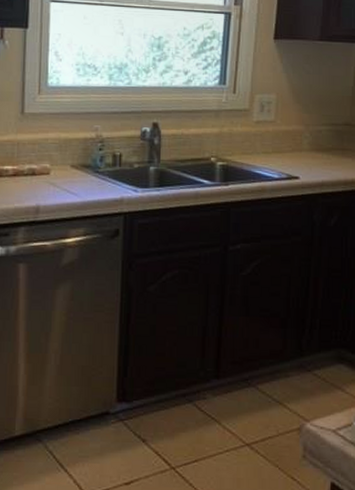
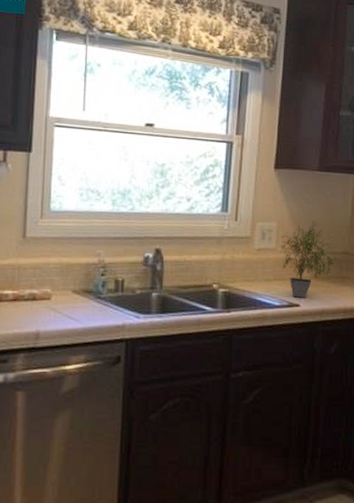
potted plant: none [278,92,338,170] -> present [279,221,337,298]

